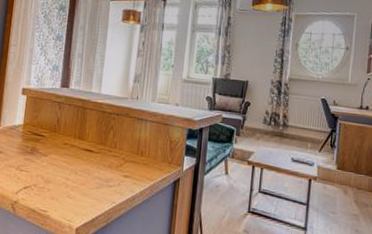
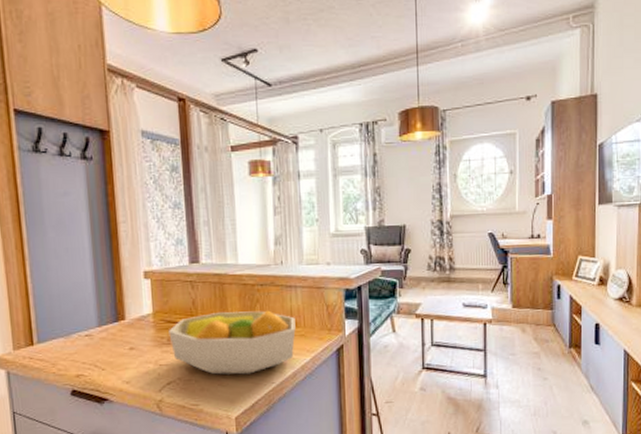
fruit bowl: none [33,132,142,191] -> present [168,310,296,375]

